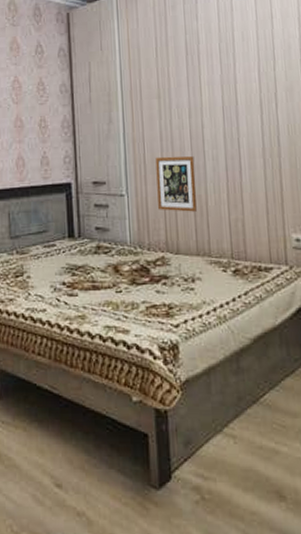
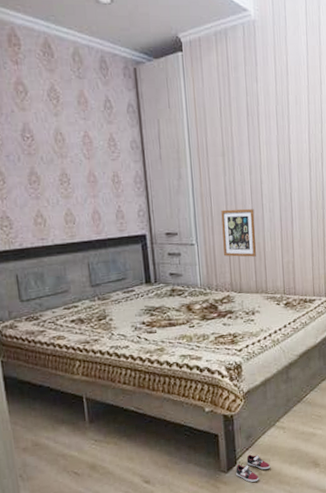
sneaker: none [170,468,217,508] -> present [236,454,271,482]

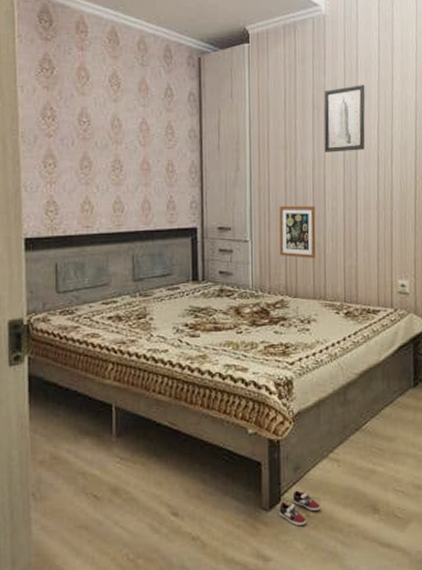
wall art: none [257,90,297,158] -> present [324,85,365,152]

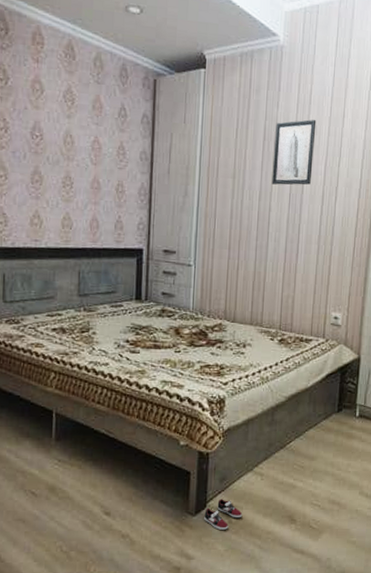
picture frame: present [279,205,316,258] -> none [221,233,259,286]

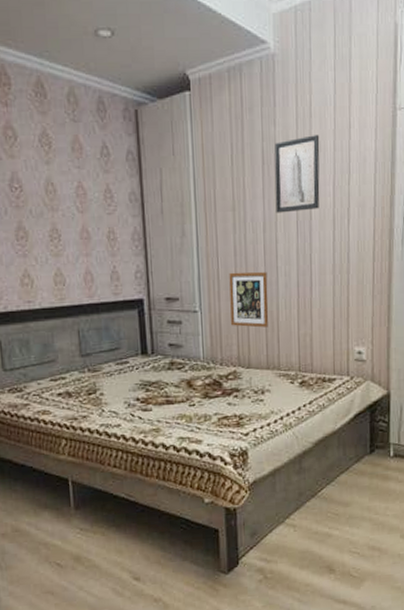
sneaker: present [204,499,243,530] -> none [237,554,278,586]
picture frame: none [221,233,259,286] -> present [229,271,269,328]

